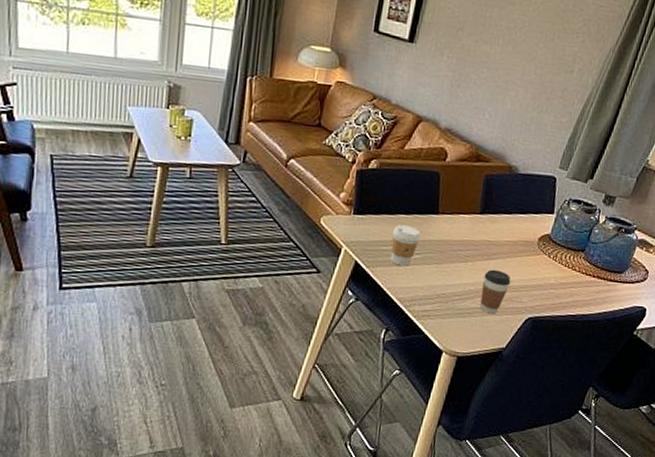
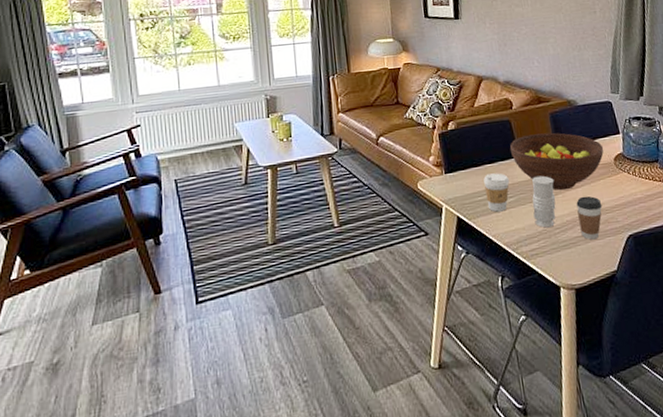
fruit bowl: none [430,192,532,260] -> present [510,133,604,190]
candle: none [435,238,469,293] -> present [532,175,556,228]

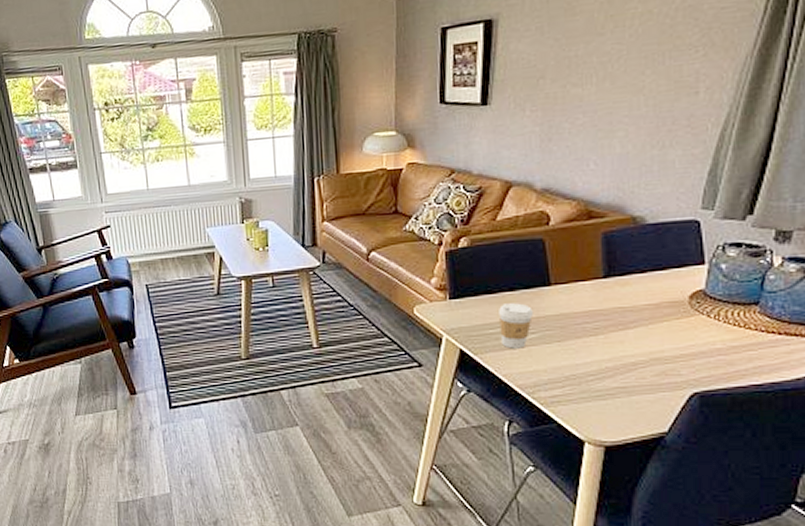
fruit bowl: present [510,133,604,190] -> none [540,257,676,331]
candle: present [532,175,556,228] -> none [561,310,596,373]
coffee cup: present [576,196,602,240] -> none [623,340,661,393]

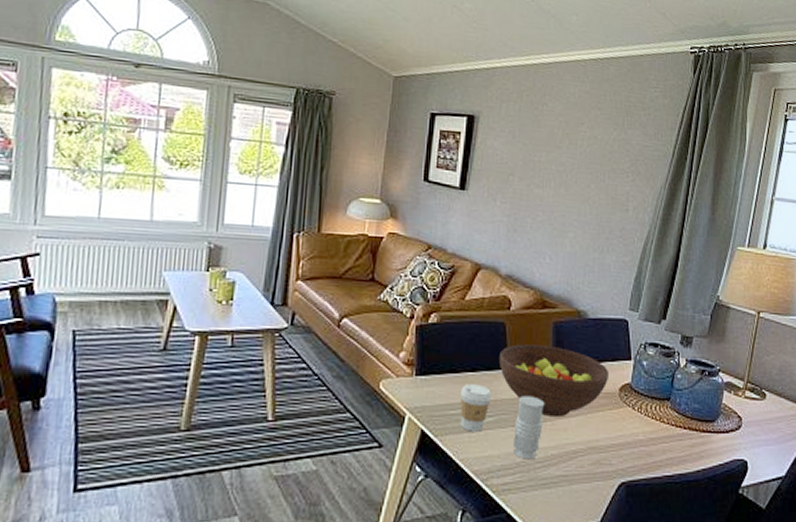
fruit bowl: none [540,257,676,331] -> present [500,344,610,418]
candle: none [561,310,596,373] -> present [513,395,545,460]

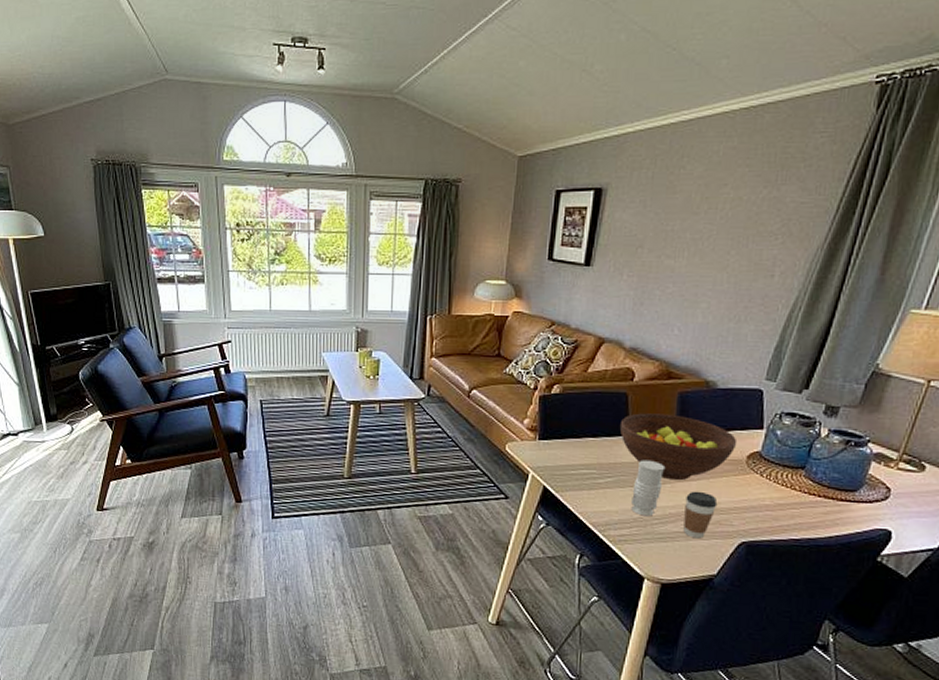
coffee cup: present [460,384,491,432] -> none [580,448,611,490]
coffee cup: none [566,428,596,482] -> present [683,491,718,539]

